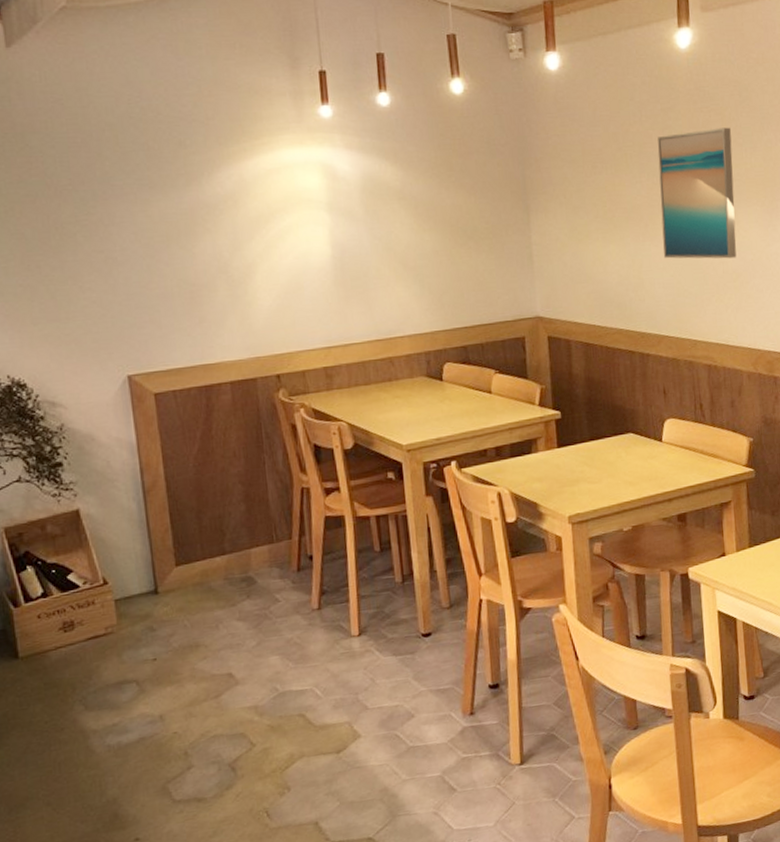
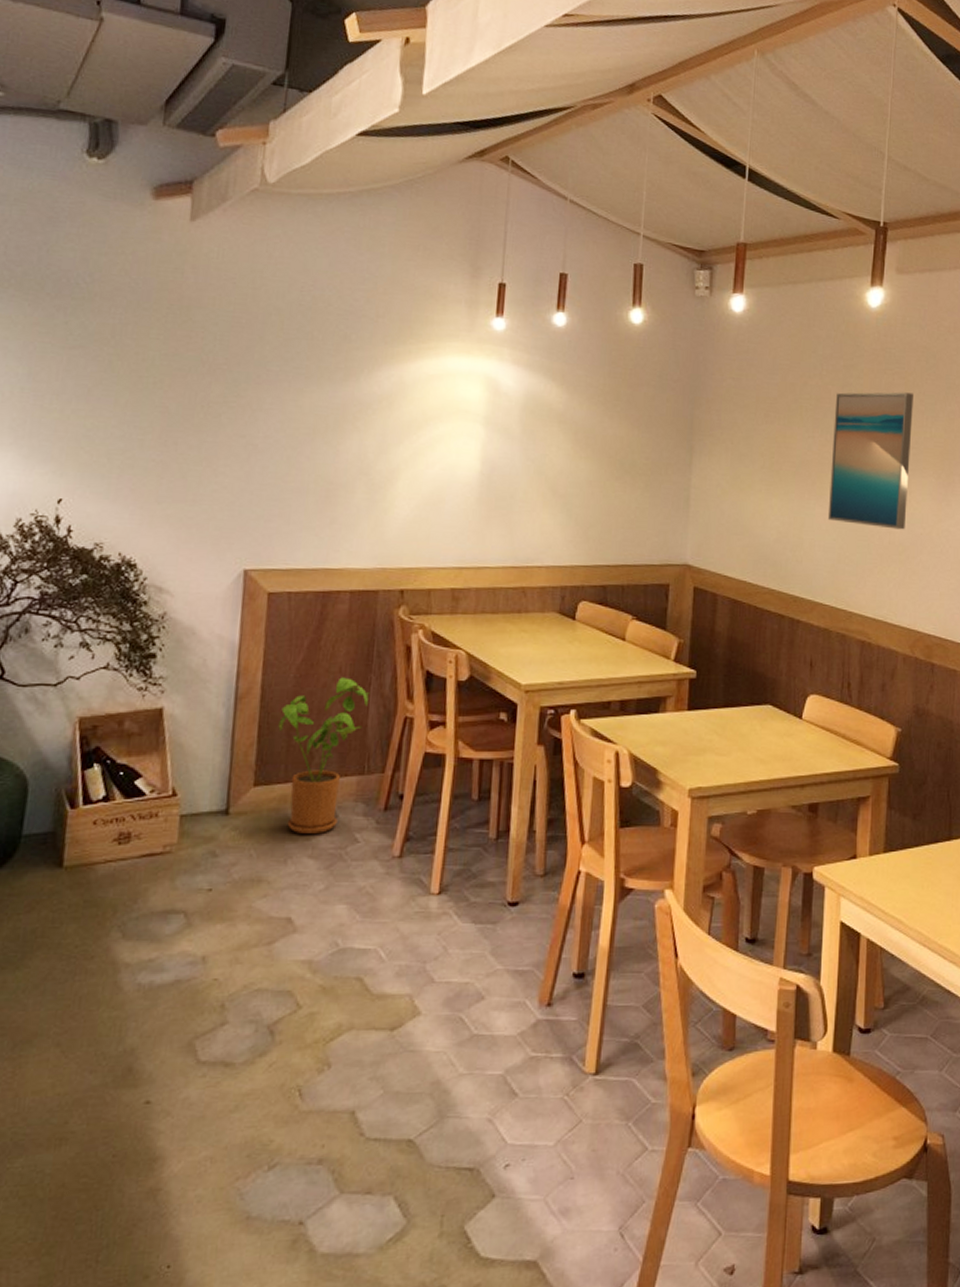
house plant: none [187,460,266,602] -> present [278,677,370,835]

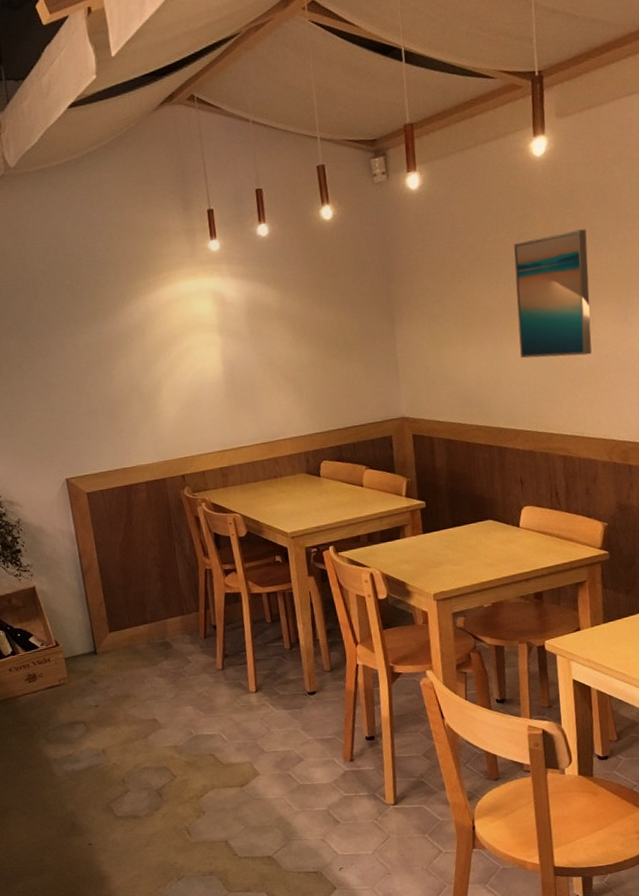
house plant: present [278,677,370,835] -> none [116,546,176,662]

